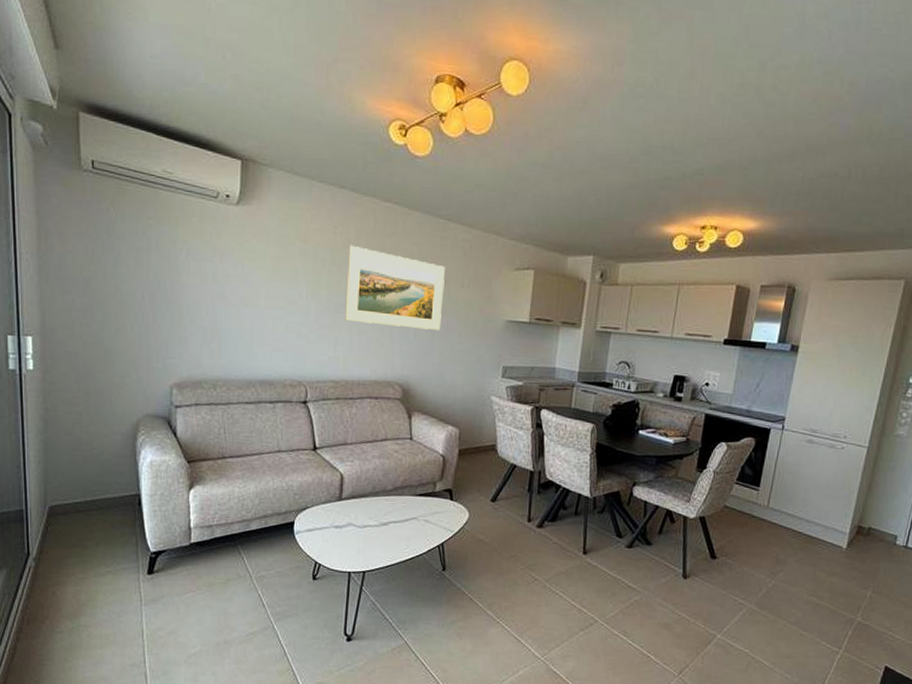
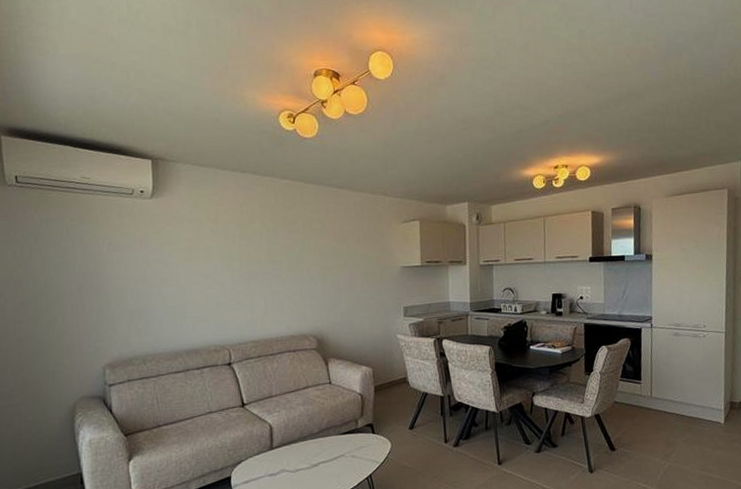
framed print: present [345,245,445,330] -> none [255,220,345,286]

